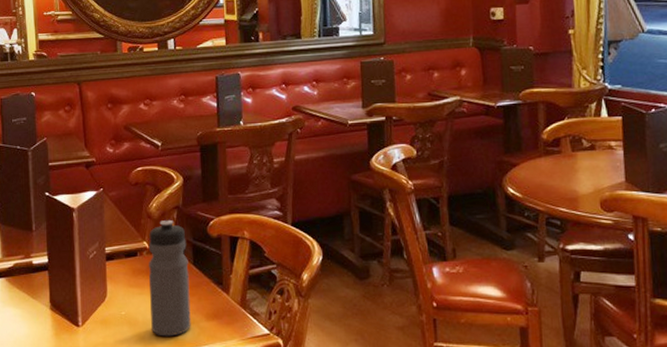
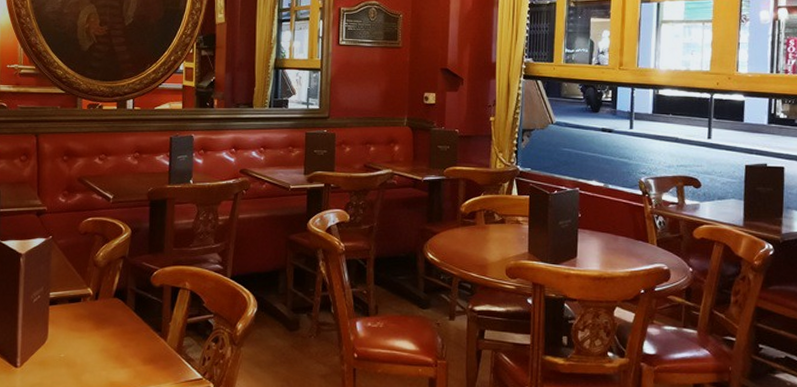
water bottle: present [149,220,191,337] -> none [89,269,130,379]

